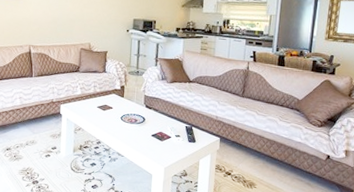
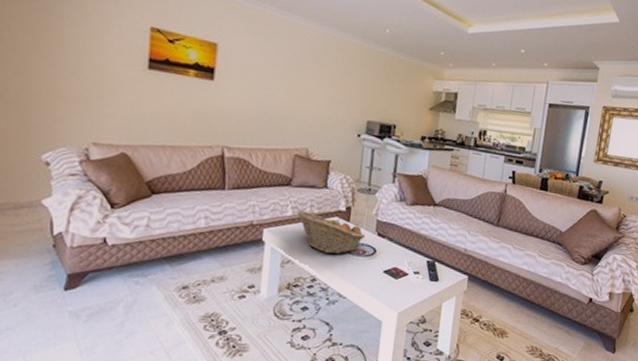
fruit basket: none [84,90,136,122] -> present [297,210,366,254]

